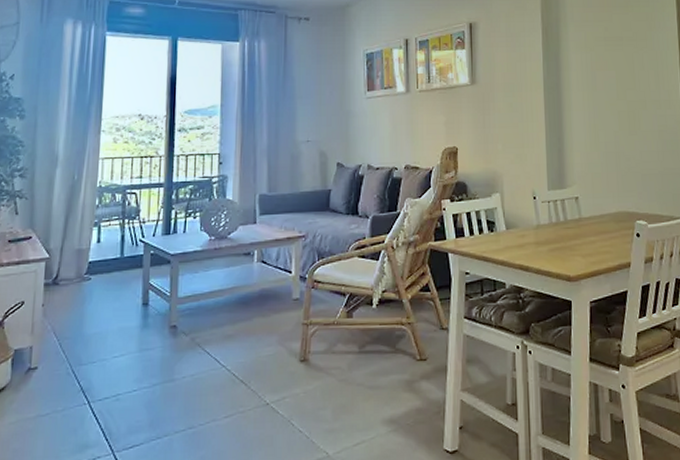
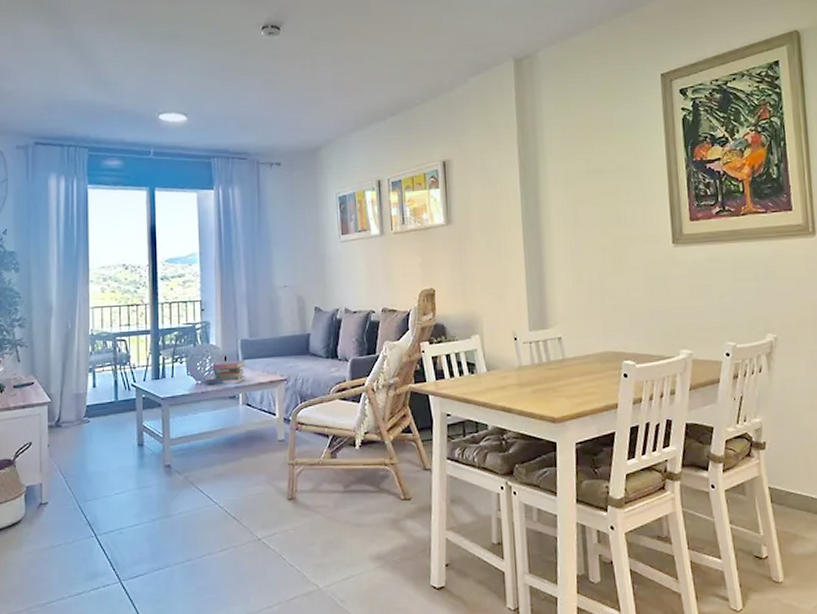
books: none [218,215,263,241] -> present [204,359,246,385]

